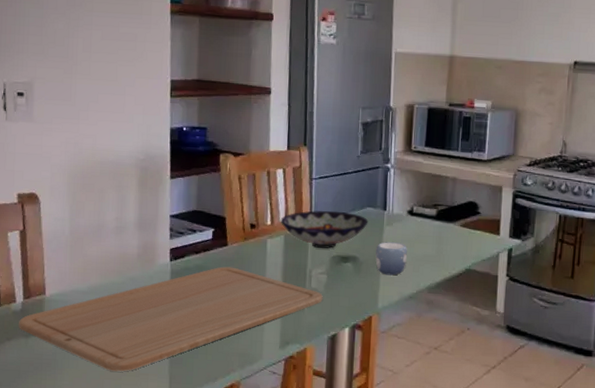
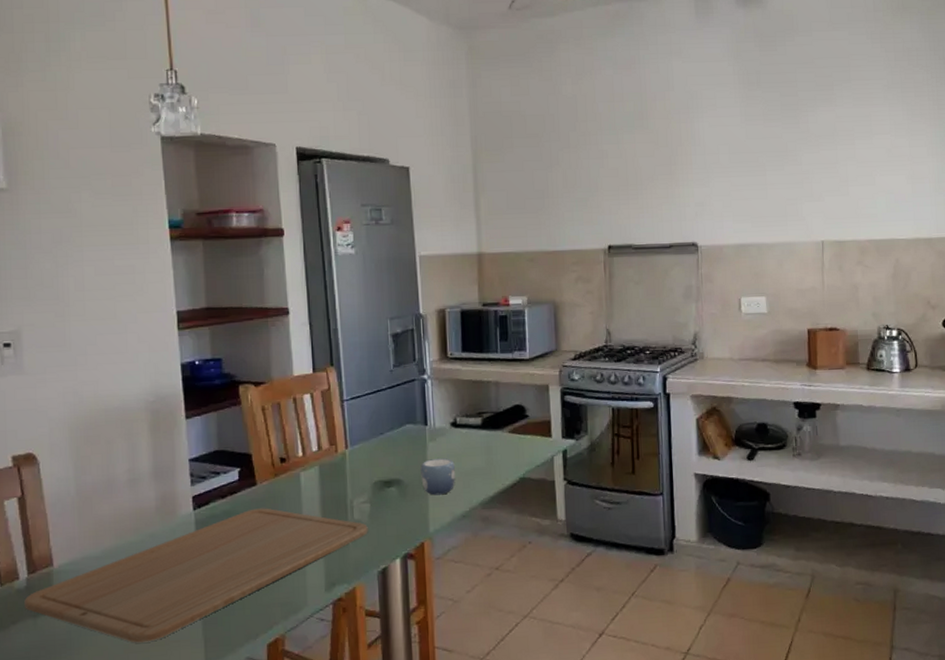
bowl: present [280,210,369,249] -> none [312,431,410,476]

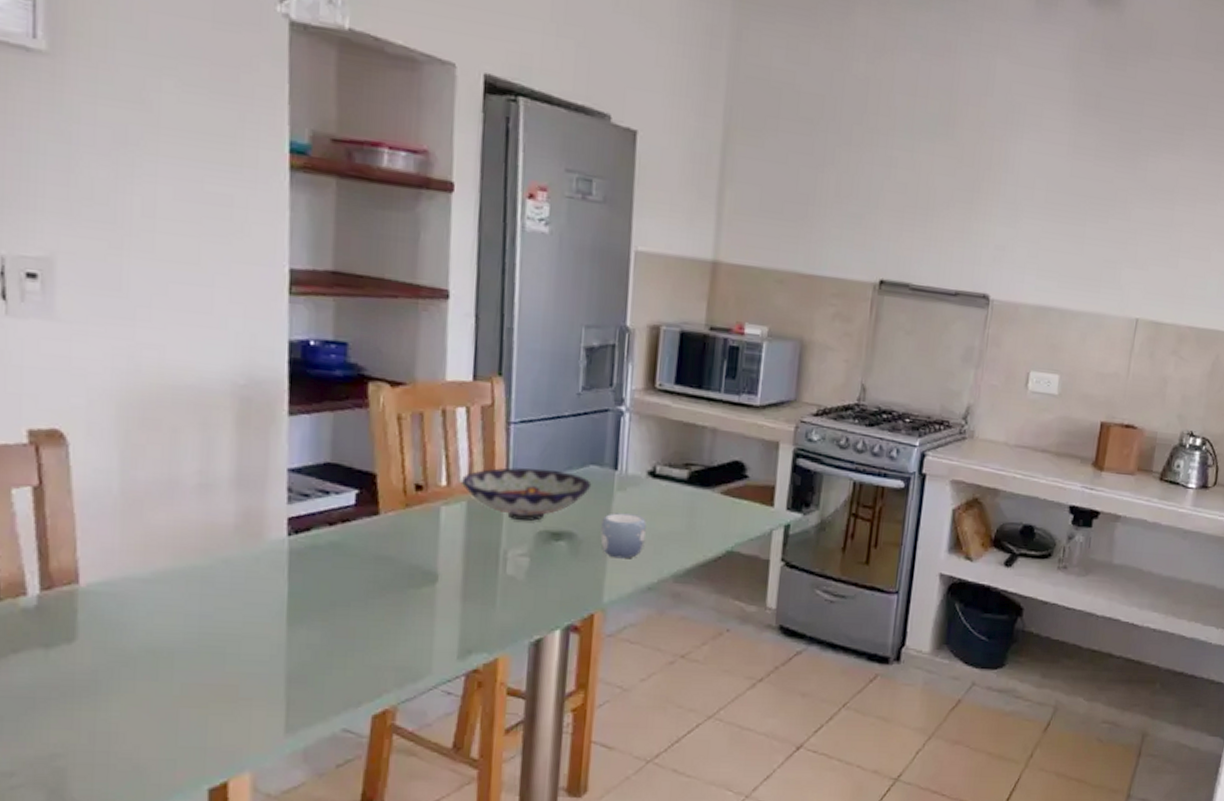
chopping board: present [24,508,368,643] -> none [32,544,523,696]
bowl: none [312,431,410,476] -> present [460,467,592,522]

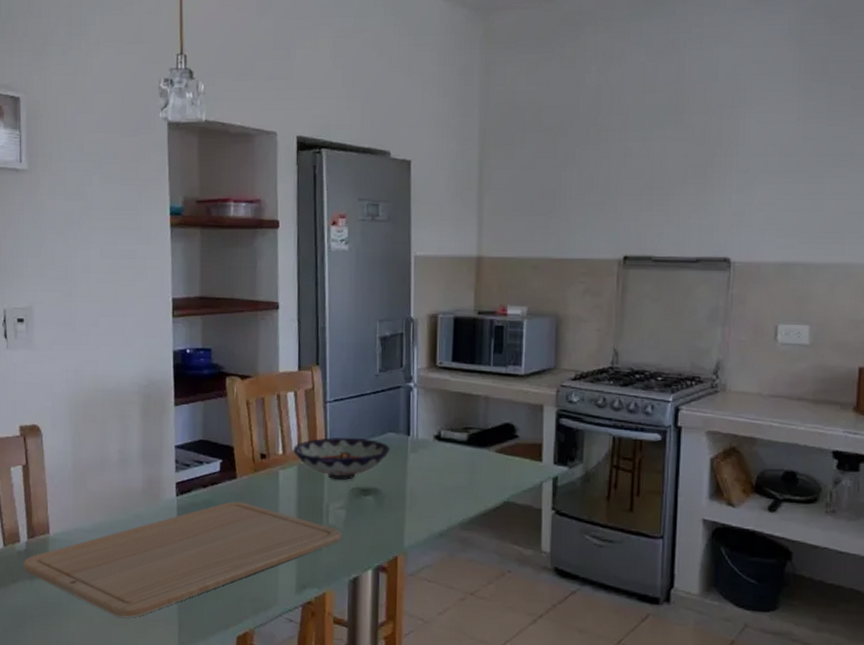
chopping board: none [32,544,523,696] -> present [23,501,342,618]
mug: present [600,512,647,559] -> none [399,470,436,510]

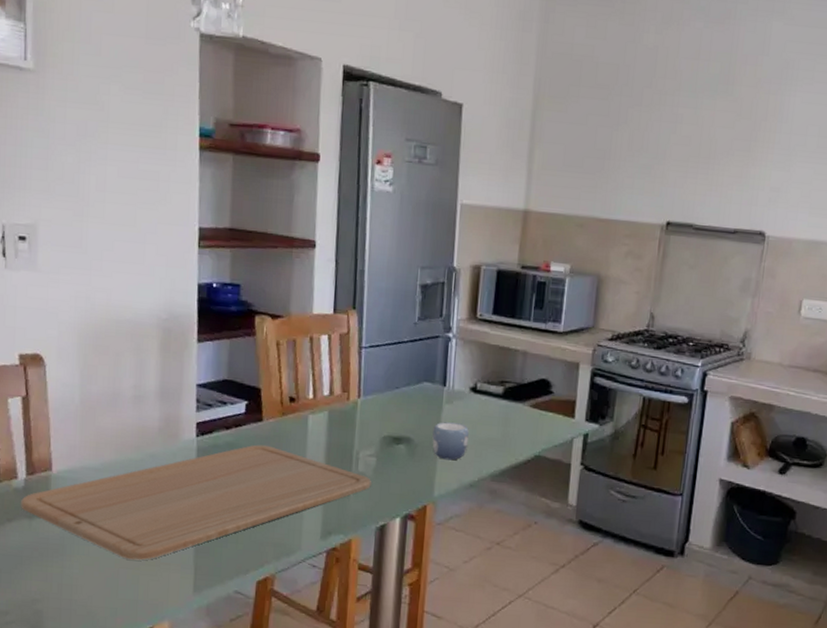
bowl: present [292,437,390,481] -> none [324,384,425,428]
mug: none [399,470,436,510] -> present [432,421,470,461]

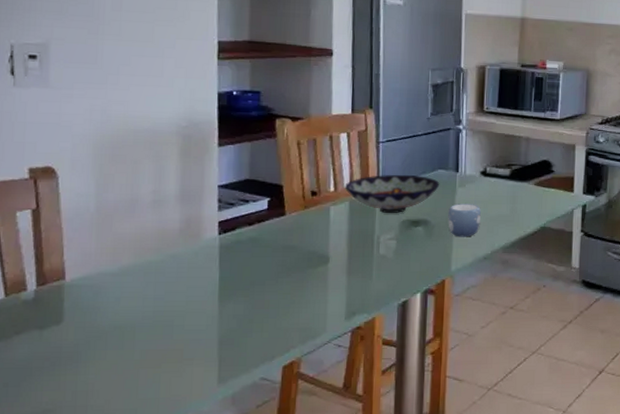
chopping board: present [21,444,371,561] -> none [30,237,392,359]
bowl: none [324,384,425,428] -> present [344,174,440,214]

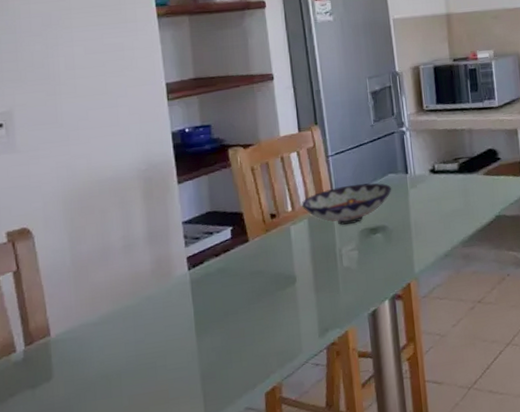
mug: present [448,203,482,237] -> none [403,203,437,238]

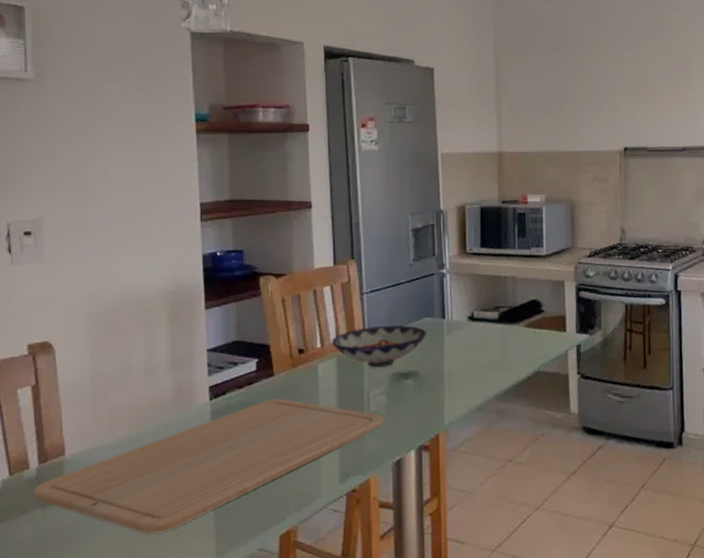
chopping board: none [22,262,357,404] -> present [34,398,384,534]

